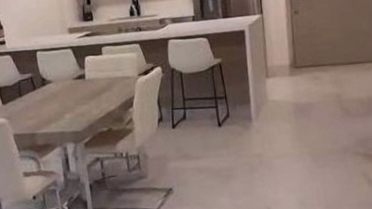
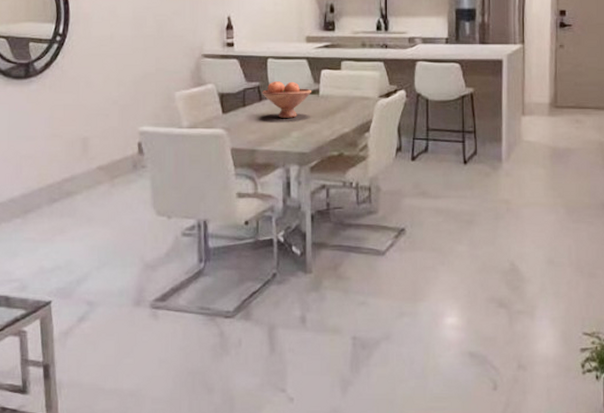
fruit bowl: none [35,69,79,103] -> present [262,81,312,118]

